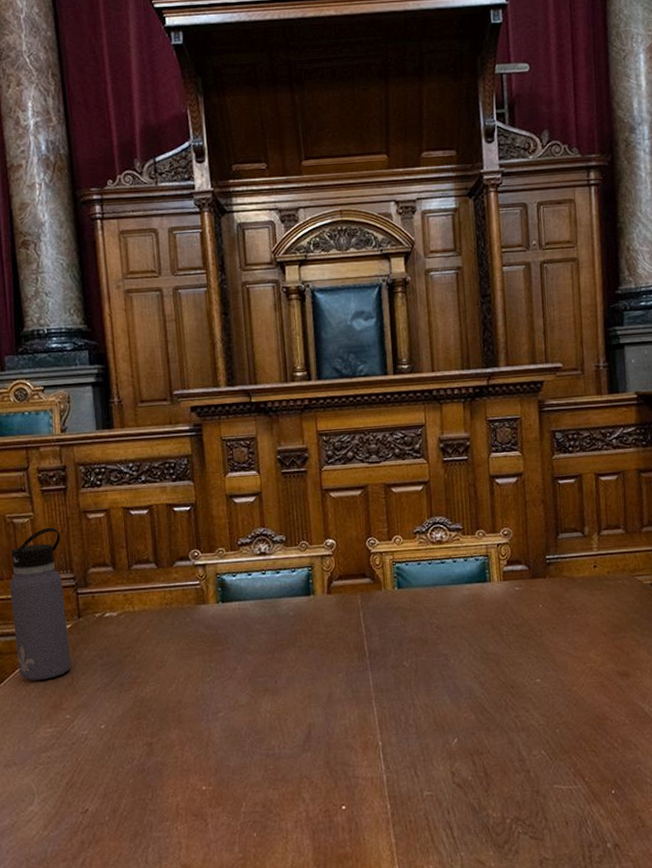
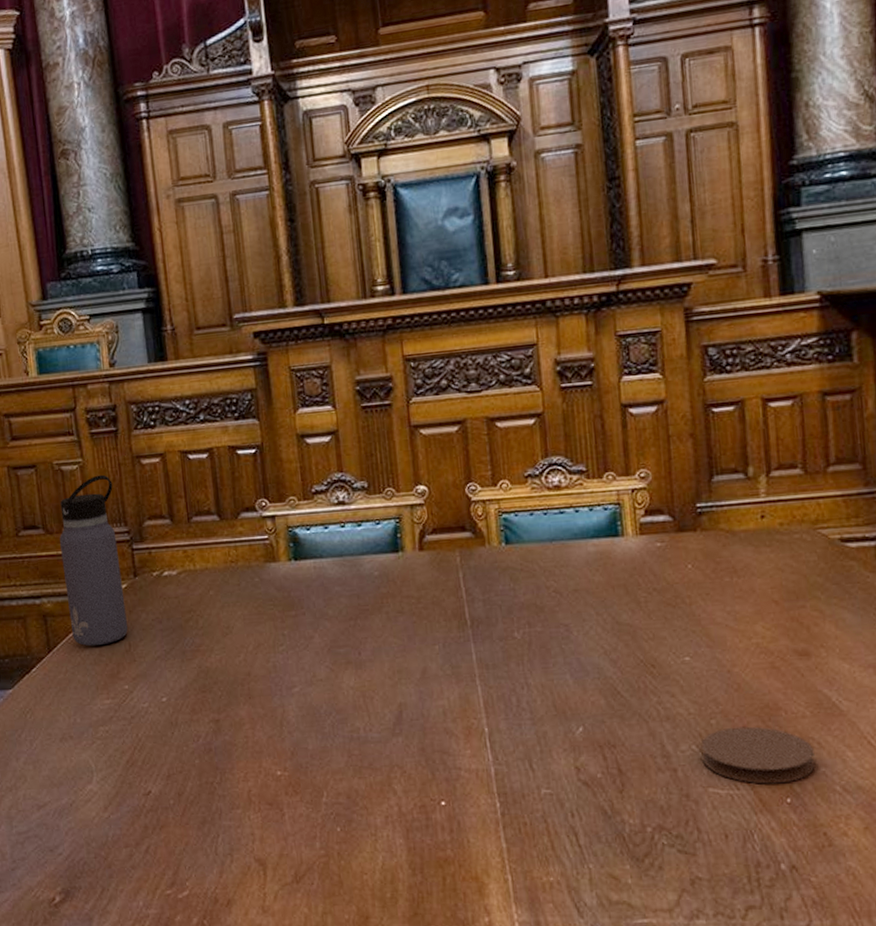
coaster: none [548,733,633,780] -> present [701,726,816,784]

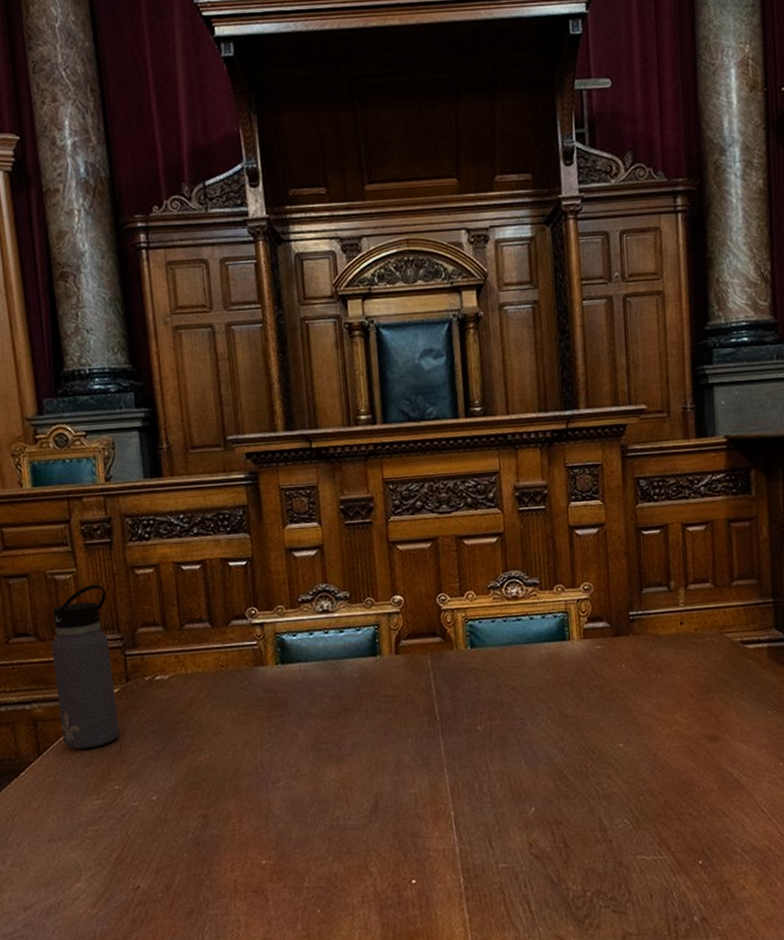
coaster: present [701,726,816,784] -> none [631,801,721,850]

